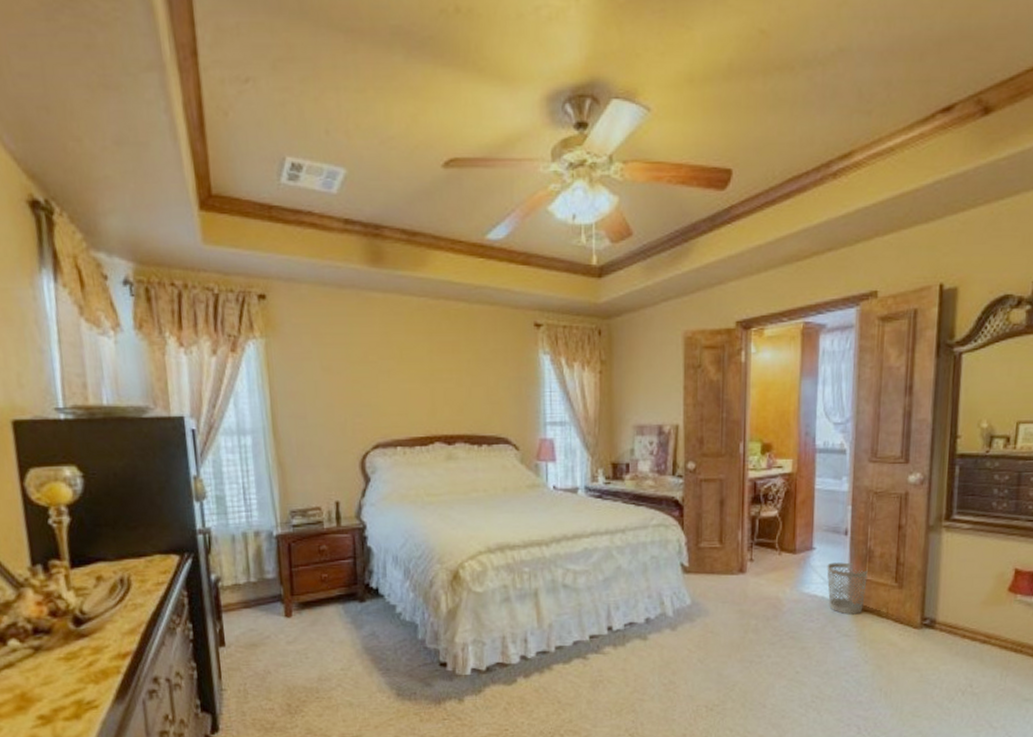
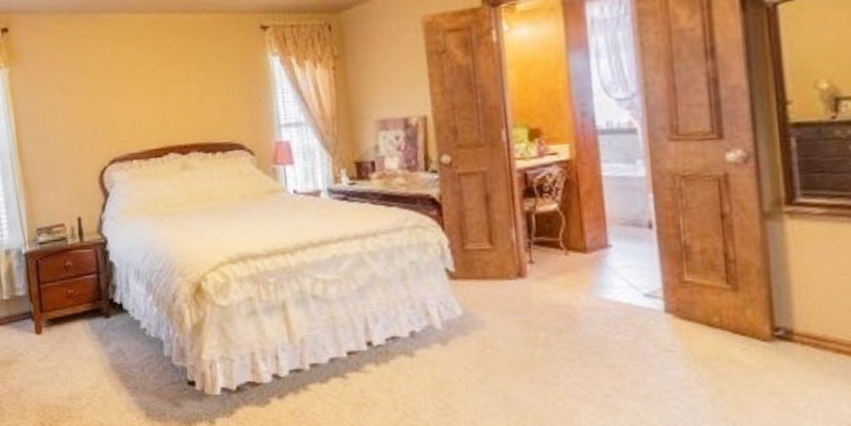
wastebasket: present [827,562,868,615] -> none [630,261,687,325]

